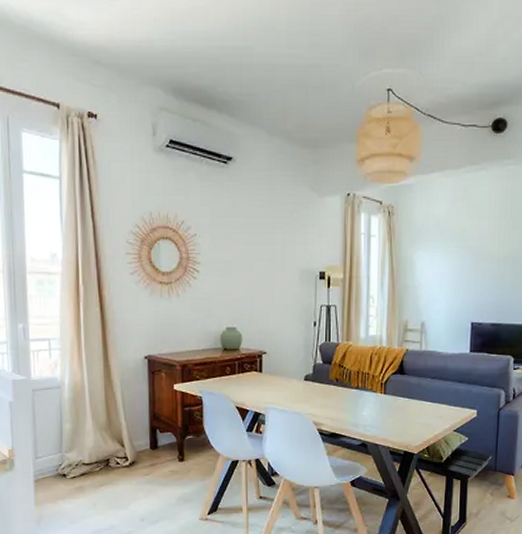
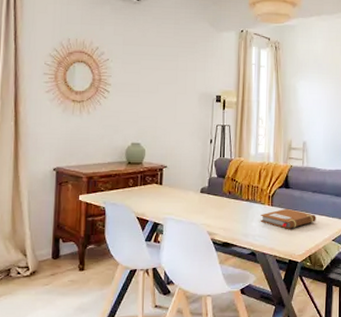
notebook: none [372,396,436,419] -> present [260,208,316,229]

